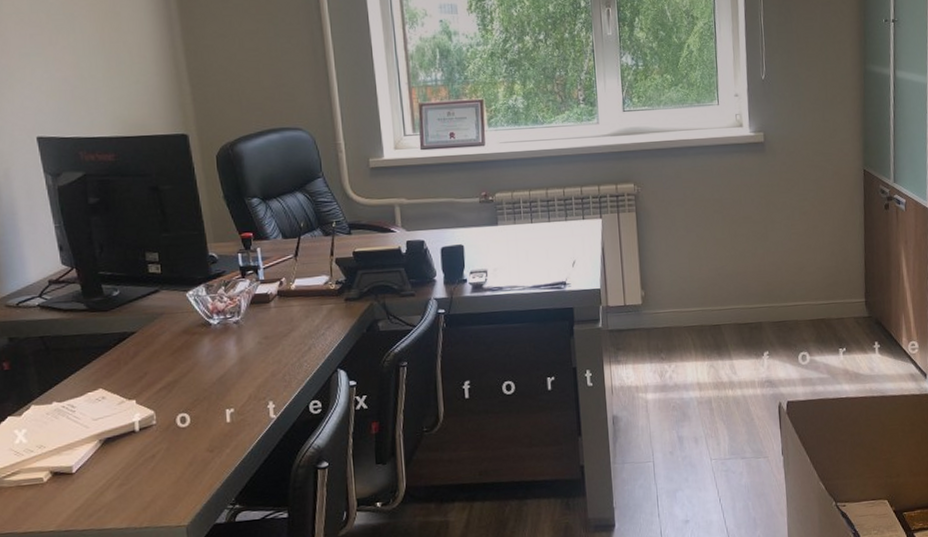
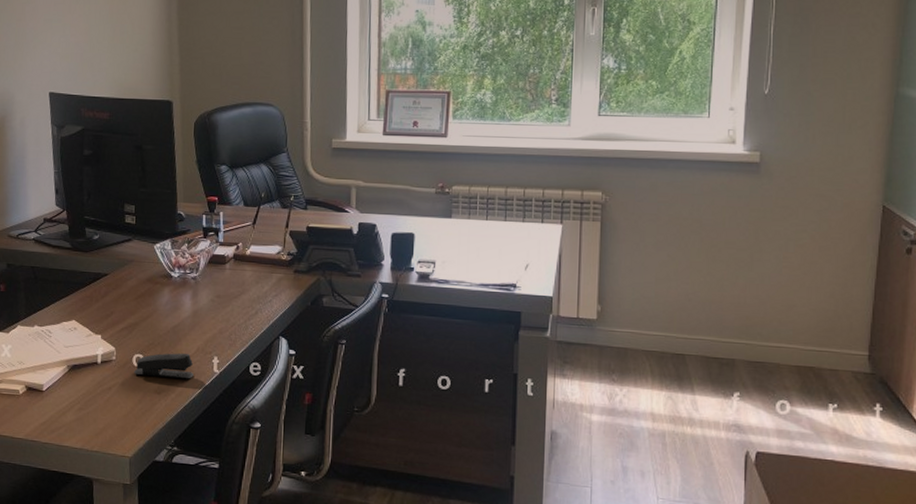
stapler: none [179,404,248,436] -> present [134,353,194,379]

